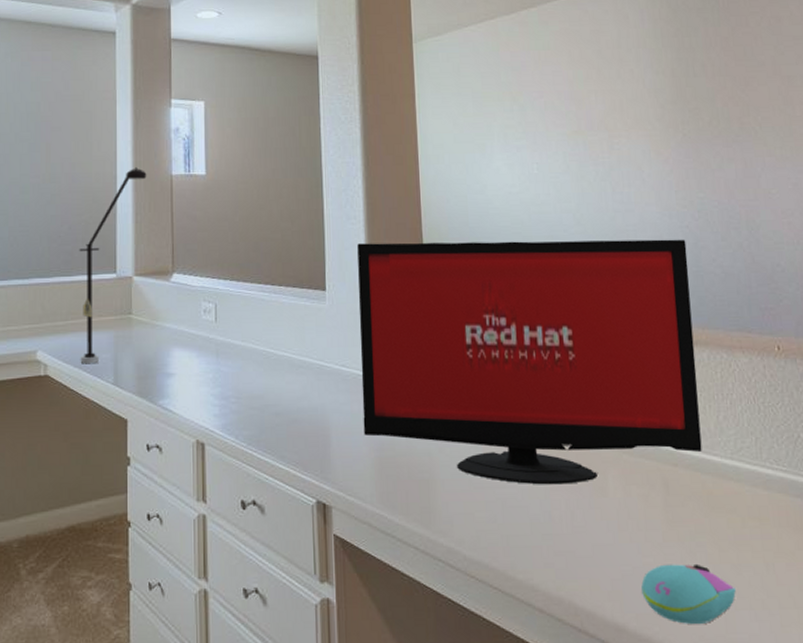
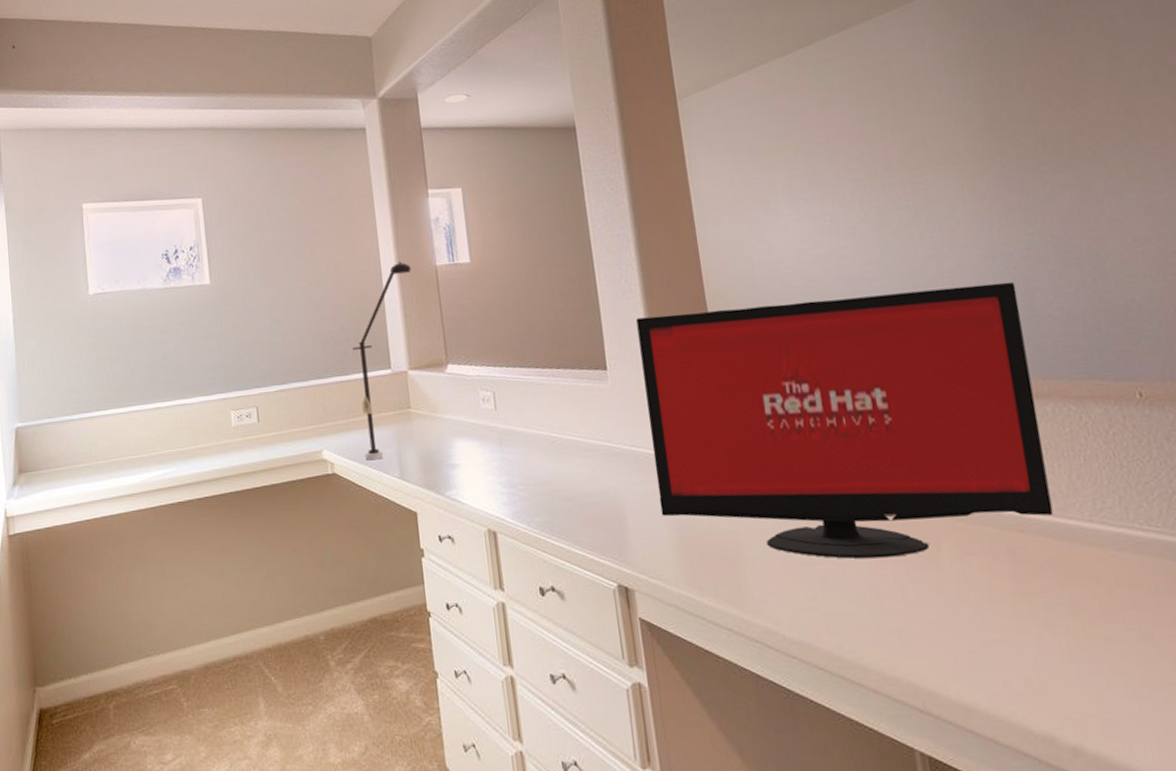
computer mouse: present [641,563,736,624] -> none [991,637,1108,703]

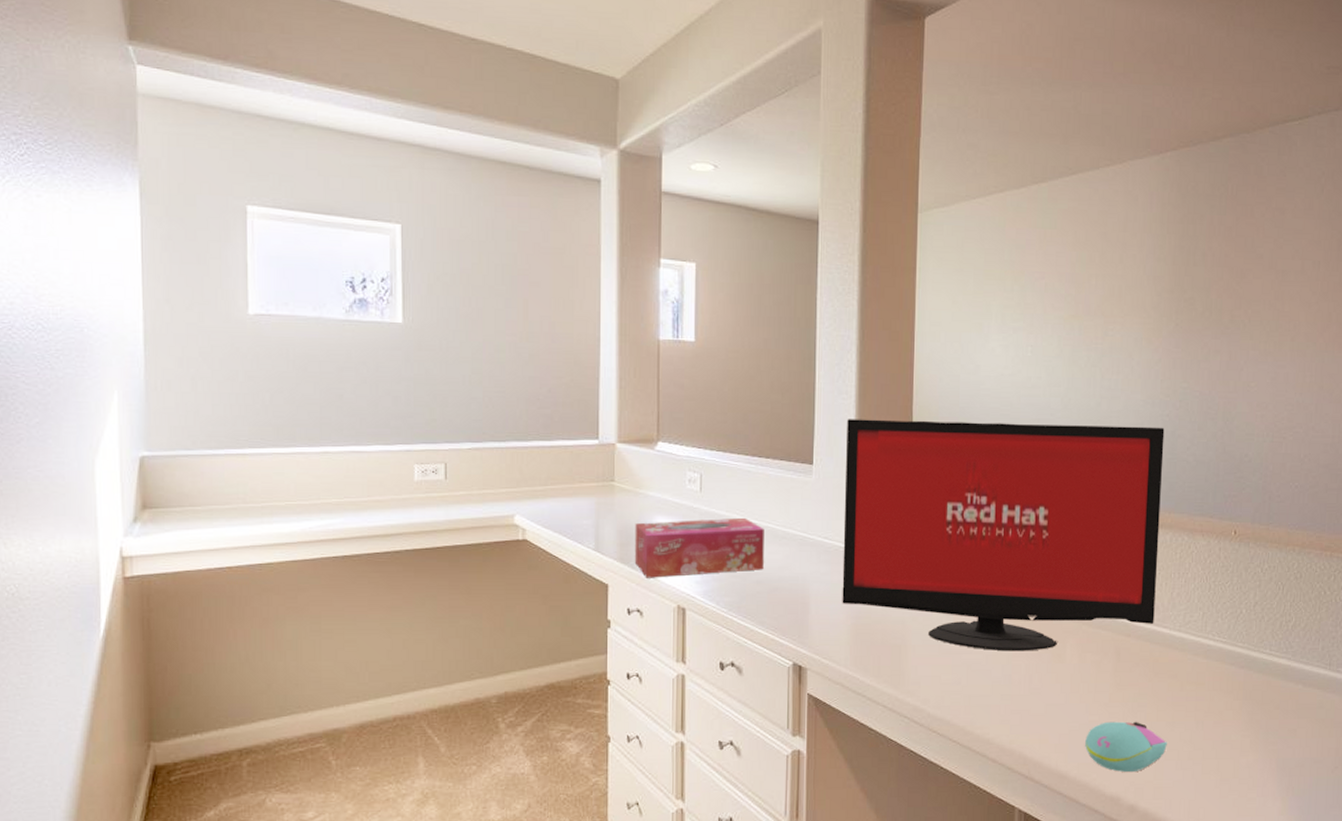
desk lamp: present [352,261,411,461] -> none [559,330,632,530]
tissue box: none [435,432,571,503] -> present [634,517,764,578]
computer mouse: none [991,637,1108,703] -> present [1085,721,1167,772]

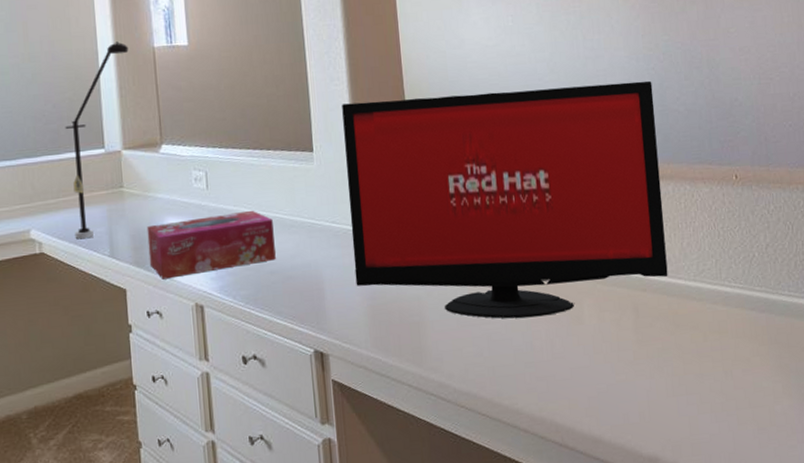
desk lamp: none [559,330,632,530] -> present [65,41,129,240]
computer mouse: present [1085,721,1167,772] -> none [615,376,699,431]

